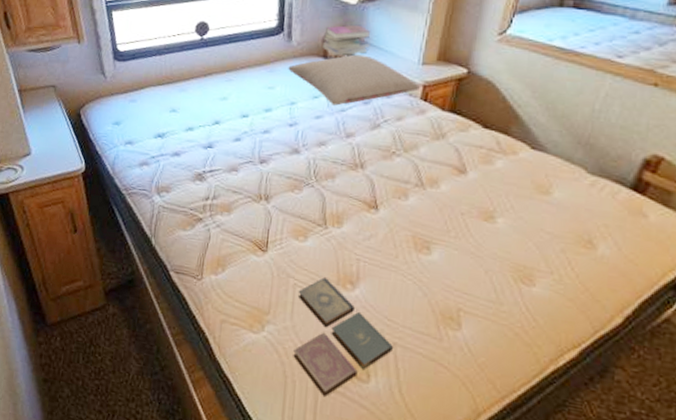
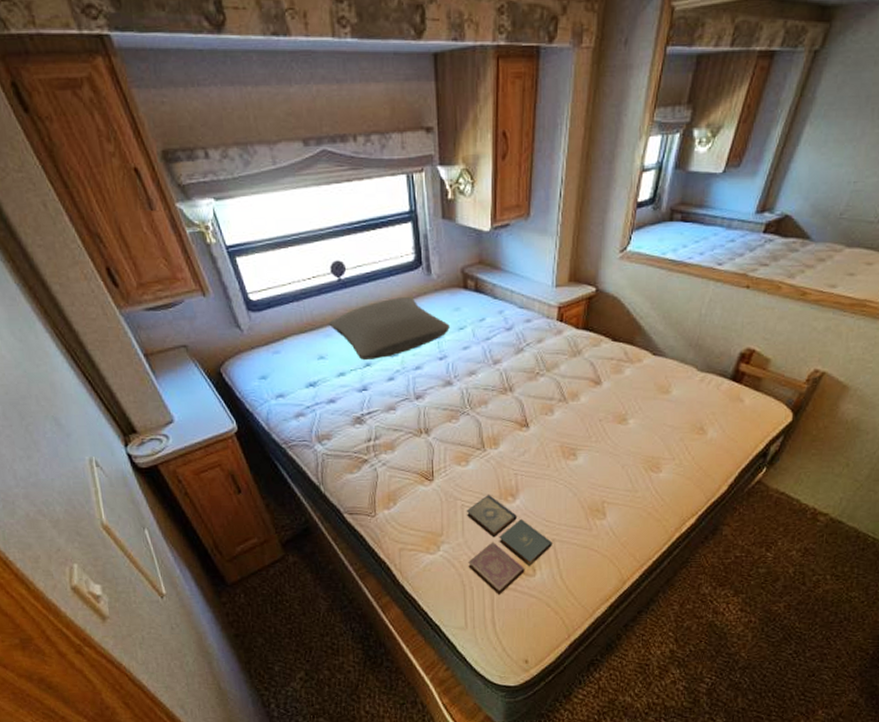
pillow: none [186,60,304,119] -> present [329,297,450,361]
pillow: present [288,54,420,106] -> none [431,282,555,335]
books: present [323,24,370,57] -> none [462,252,507,287]

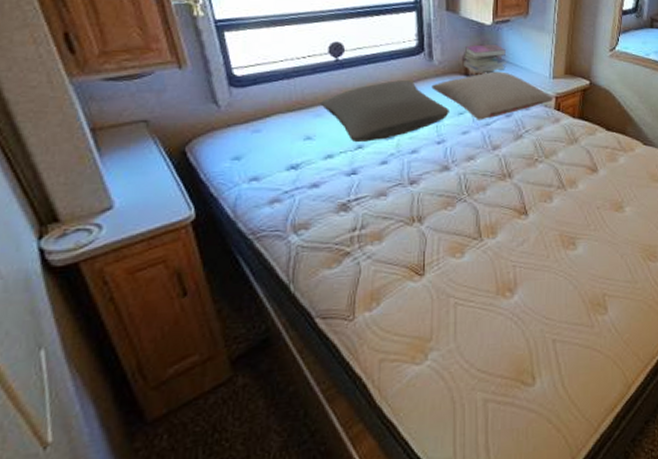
pillow: none [431,282,555,335] -> present [431,71,553,120]
books: none [462,252,507,287] -> present [464,44,507,75]
book: present [466,495,552,596] -> none [459,290,553,413]

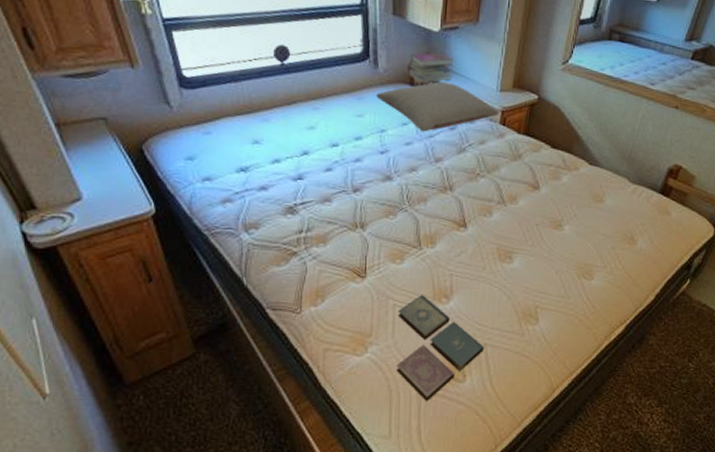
pillow: present [321,80,449,143] -> none [267,87,393,149]
book: none [459,290,553,413] -> present [396,295,484,402]

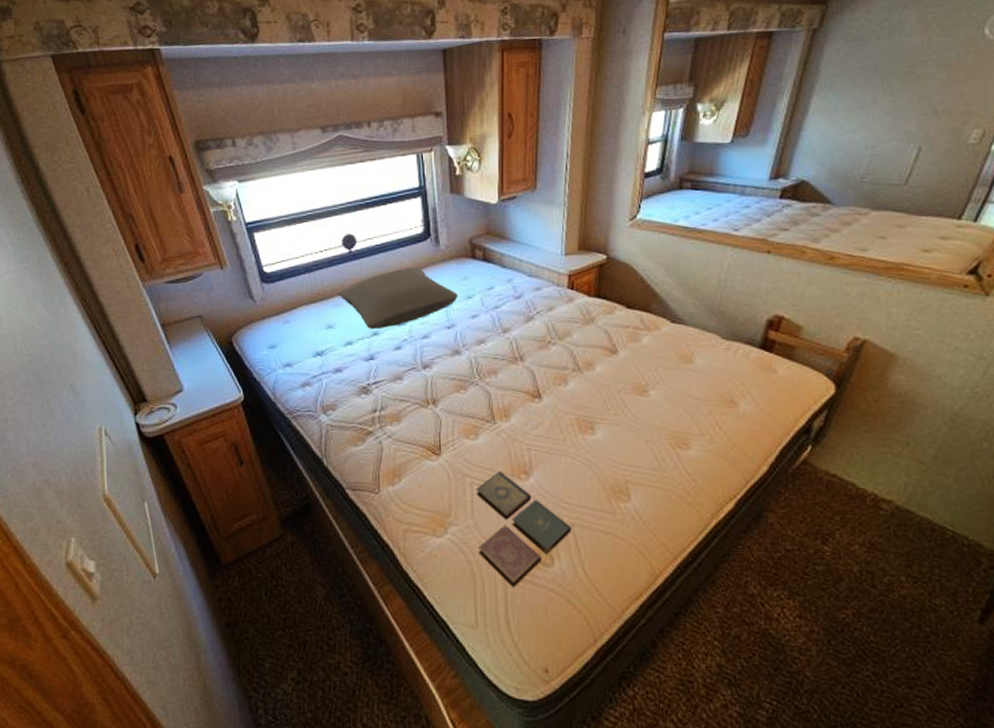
pillow: none [267,87,393,149] -> present [338,267,458,330]
pillow: present [376,82,499,132] -> none [439,251,565,303]
books: present [409,52,453,85] -> none [470,223,515,257]

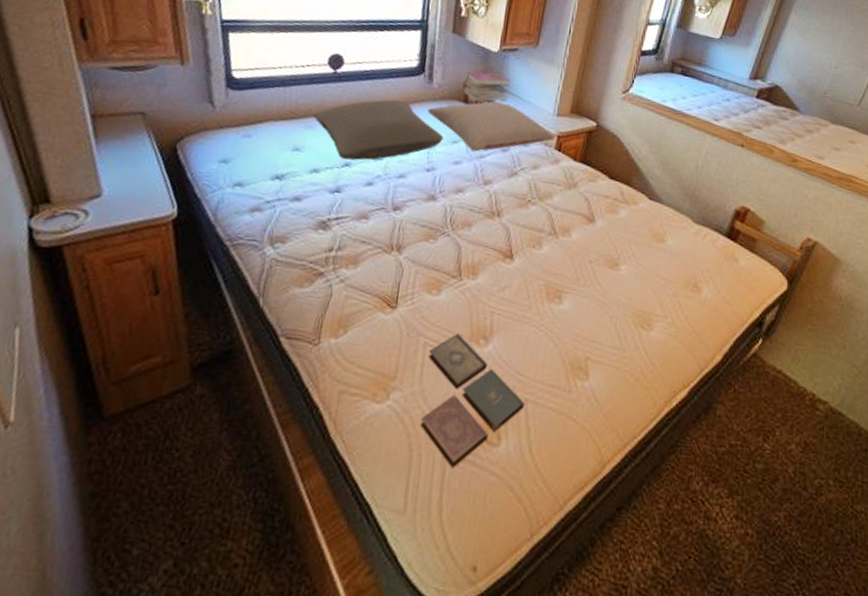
pillow: none [439,251,565,303] -> present [427,101,555,152]
books: none [470,223,515,257] -> present [464,71,510,103]

